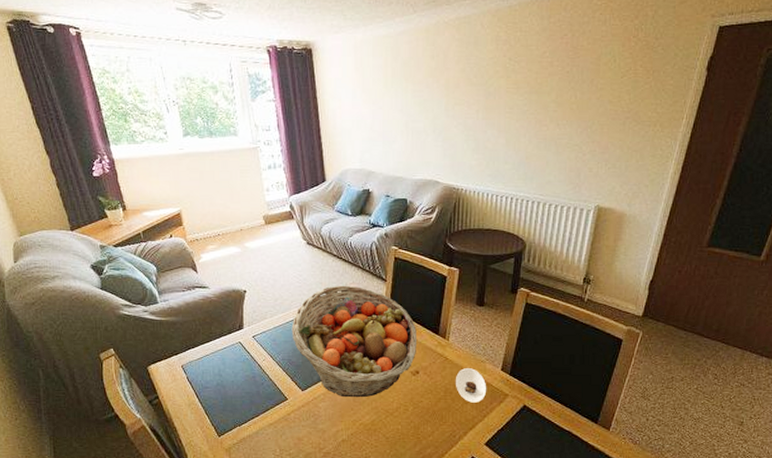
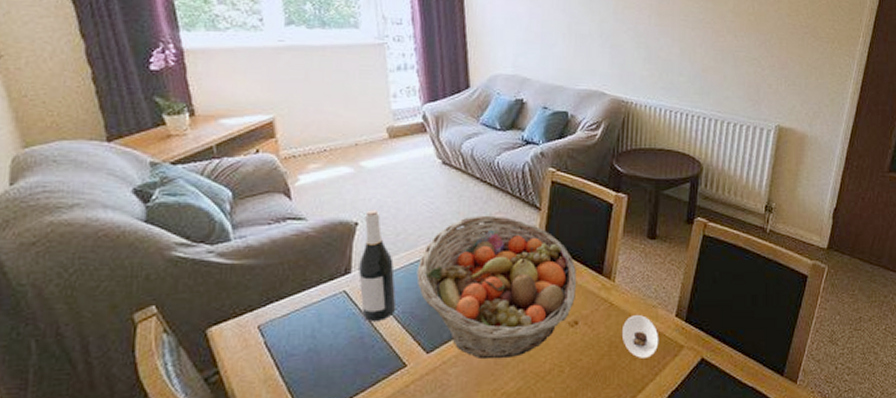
wine bottle: none [249,281,278,365] -> present [358,210,397,321]

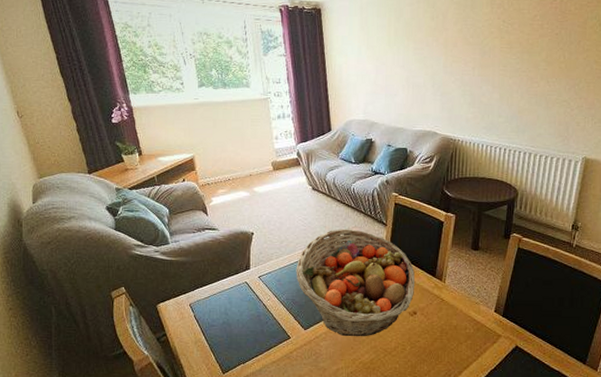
wine bottle: present [358,210,397,321] -> none [255,224,282,305]
saucer: present [622,315,659,358] -> none [451,309,481,343]

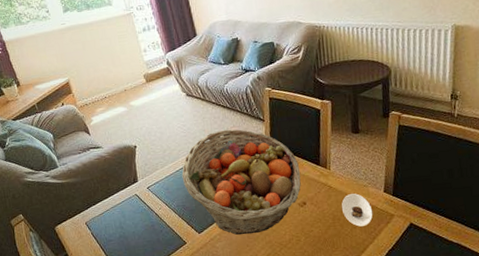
saucer: none [451,309,481,343] -> present [342,193,373,227]

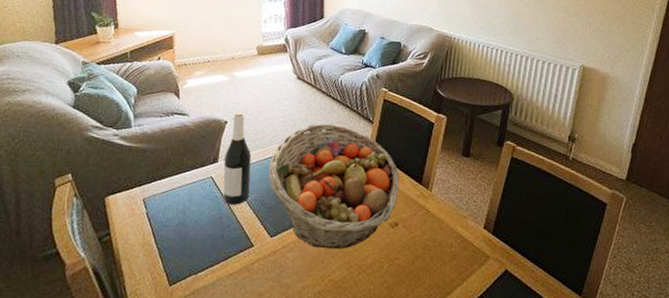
wine bottle: none [140,135,173,214] -> present [223,112,252,205]
saucer: present [342,193,373,227] -> none [435,223,468,264]

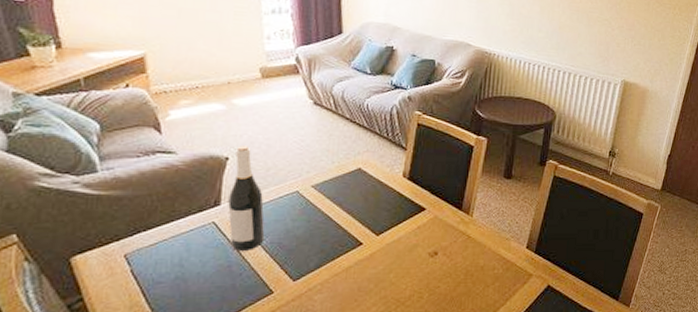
fruit basket: present [268,123,400,250] -> none [285,153,438,287]

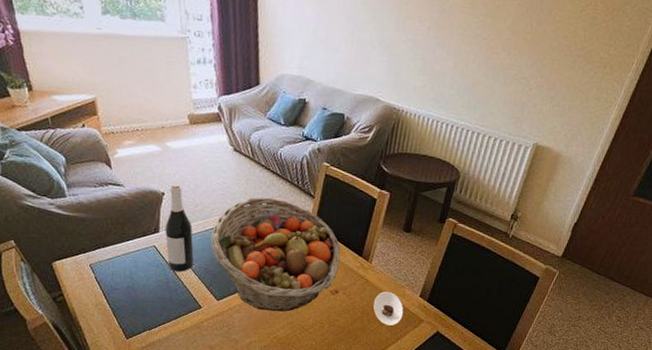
fruit basket: none [285,153,438,287] -> present [210,197,341,312]
saucer: none [478,247,511,285] -> present [373,292,404,326]

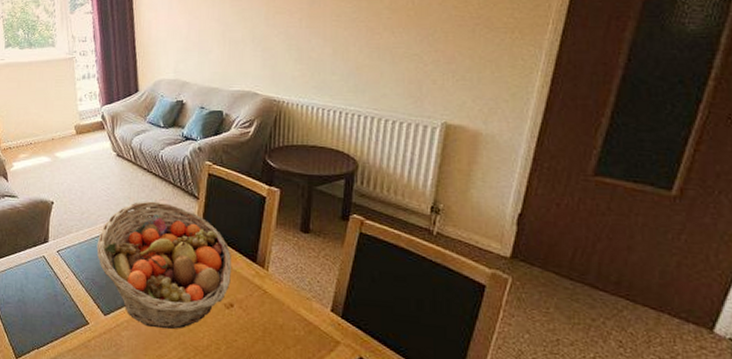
wine bottle: present [165,183,195,272] -> none [54,192,82,284]
saucer: present [373,292,404,326] -> none [276,305,314,349]

